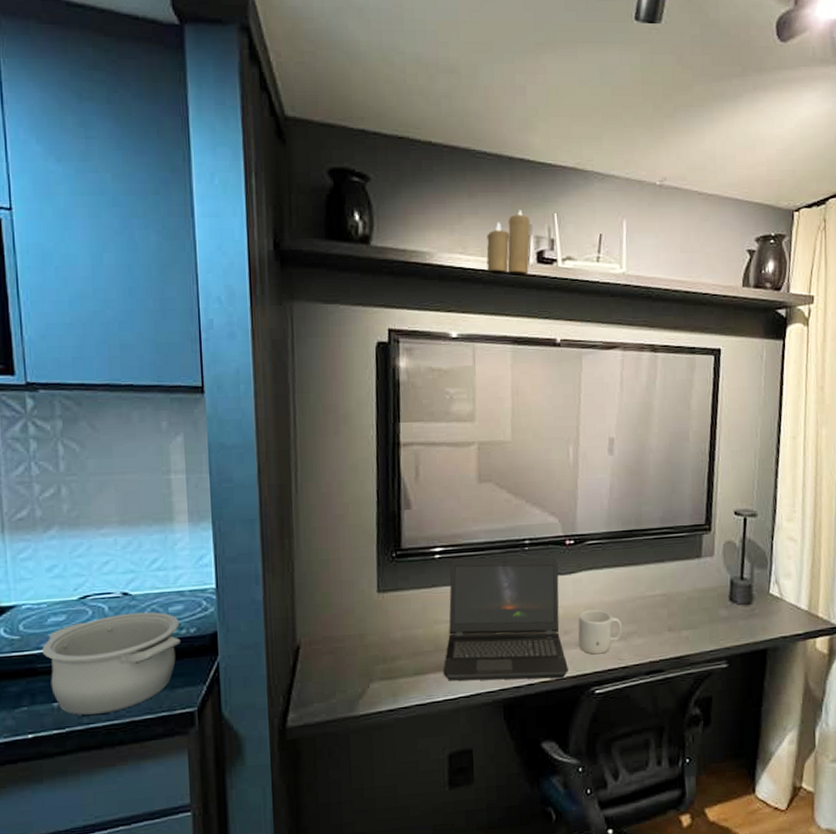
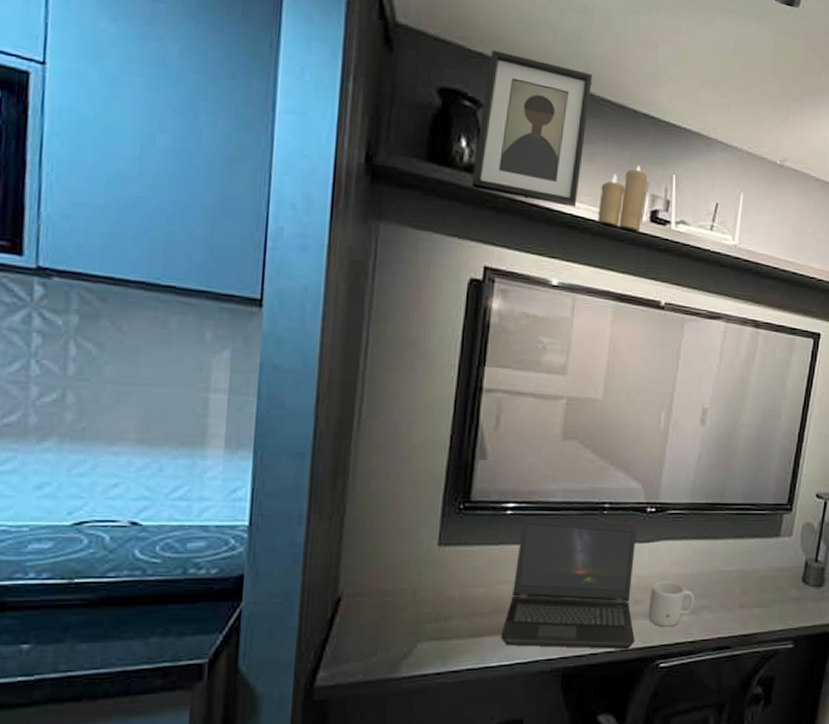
cooking pot: present [41,611,181,716] -> none [14,545,199,662]
picture frame: none [368,124,467,261] -> present [471,49,593,207]

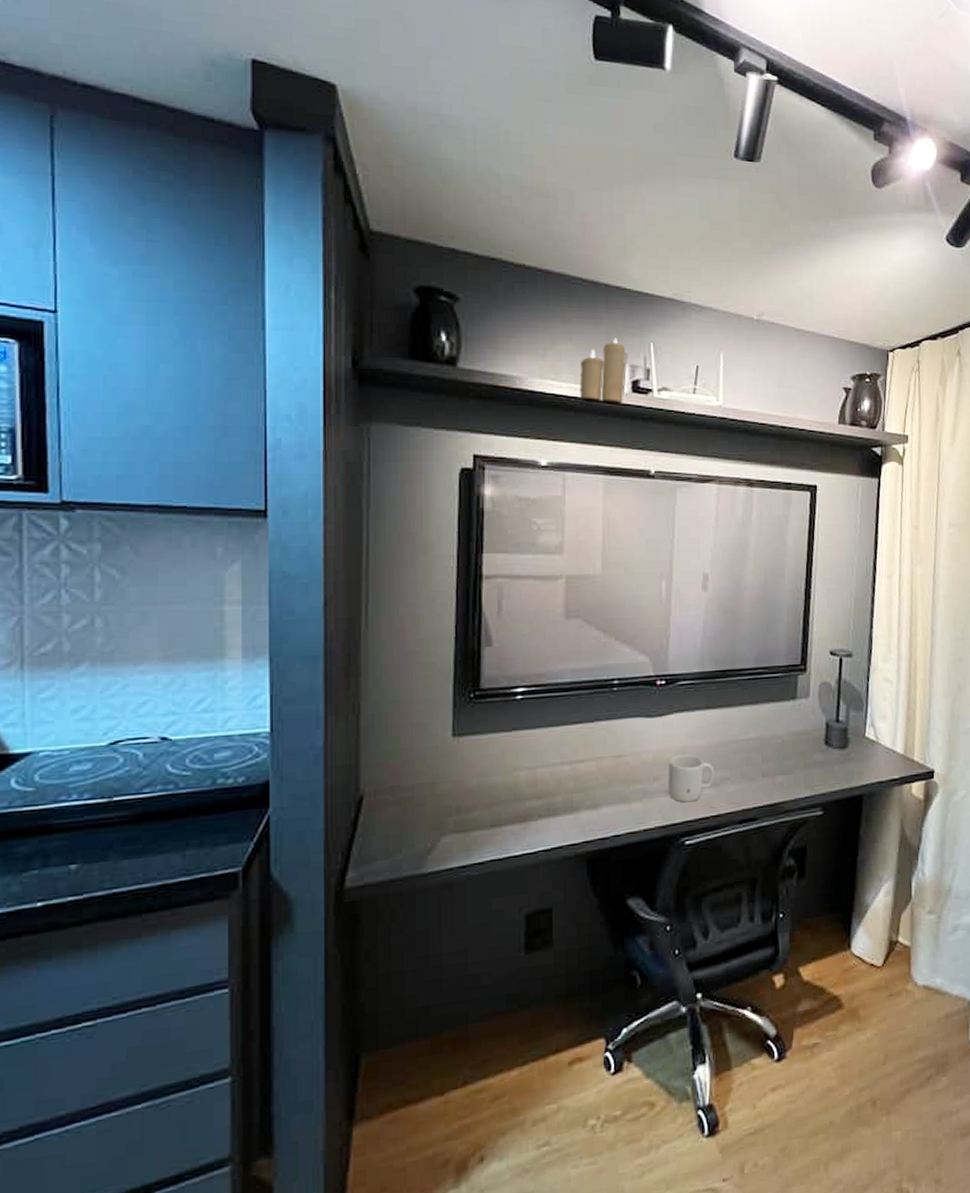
picture frame: present [471,49,593,207] -> none [454,243,562,387]
laptop computer: present [500,516,636,650] -> none [522,698,657,834]

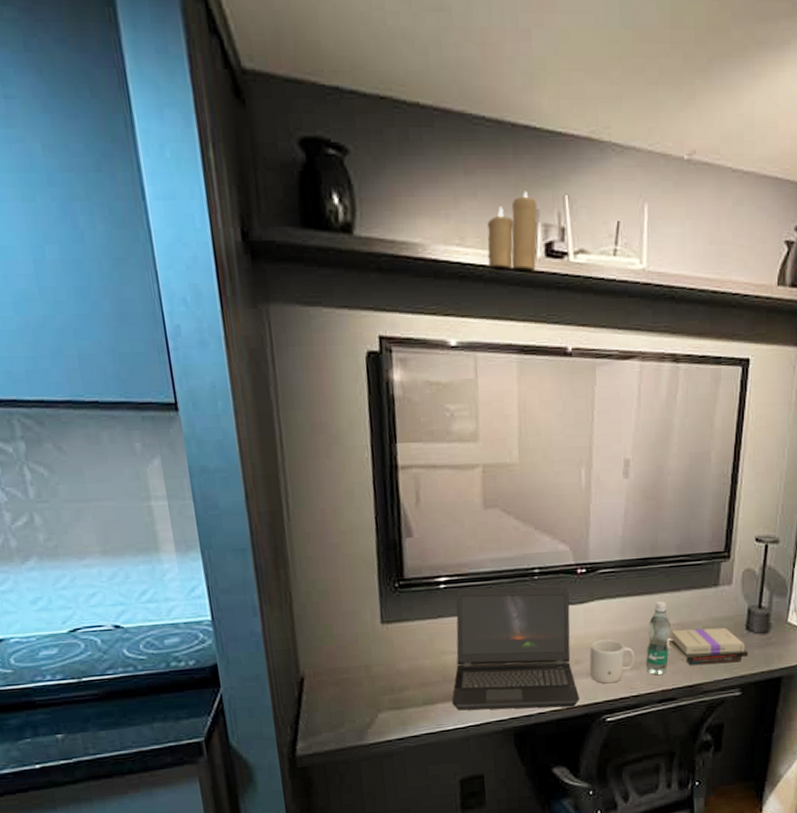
laptop computer: none [522,698,657,834] -> present [452,586,580,711]
bottle: none [725,713,750,794] -> present [646,600,671,676]
books: none [748,742,828,782] -> present [668,627,748,665]

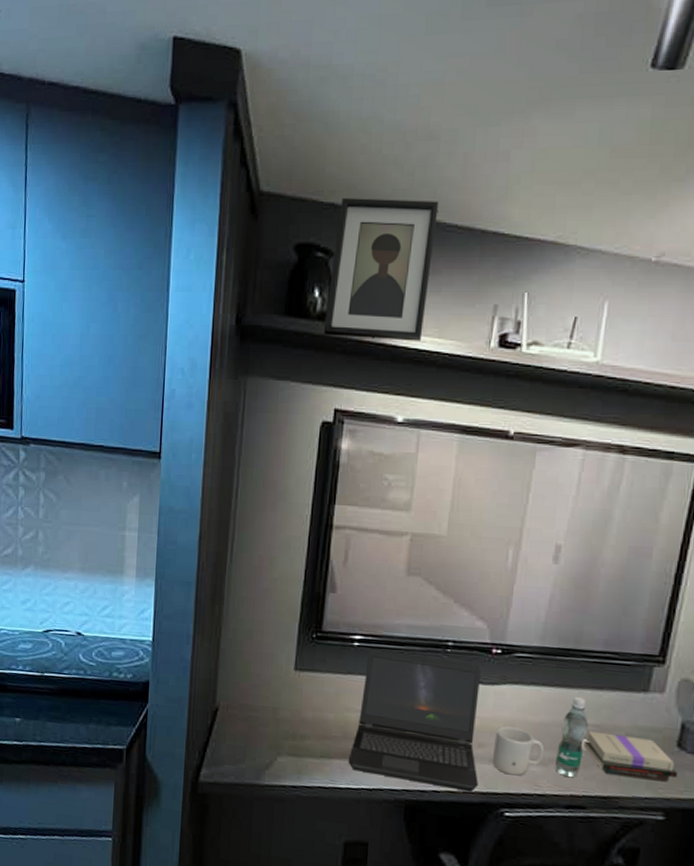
picture frame: none [346,79,464,254] -> present [323,197,439,341]
candle: present [487,191,538,274] -> none [443,288,497,361]

